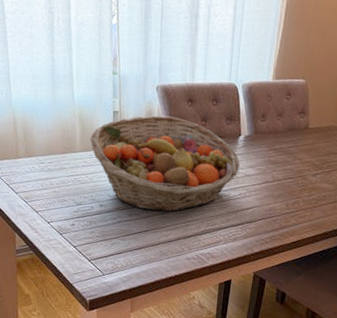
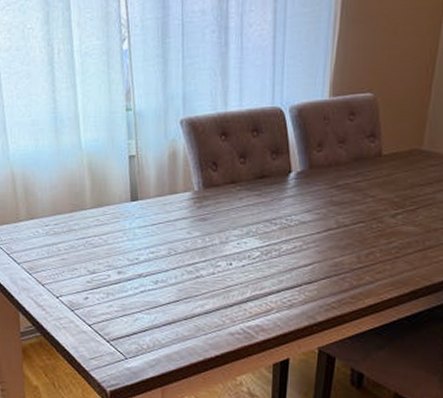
fruit basket: present [89,115,240,212] -> none [102,156,292,276]

